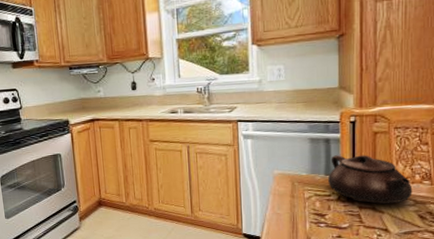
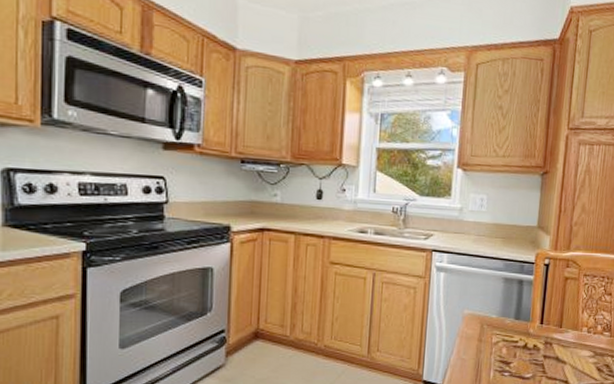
teapot: present [328,155,413,204] -> none [517,298,594,353]

